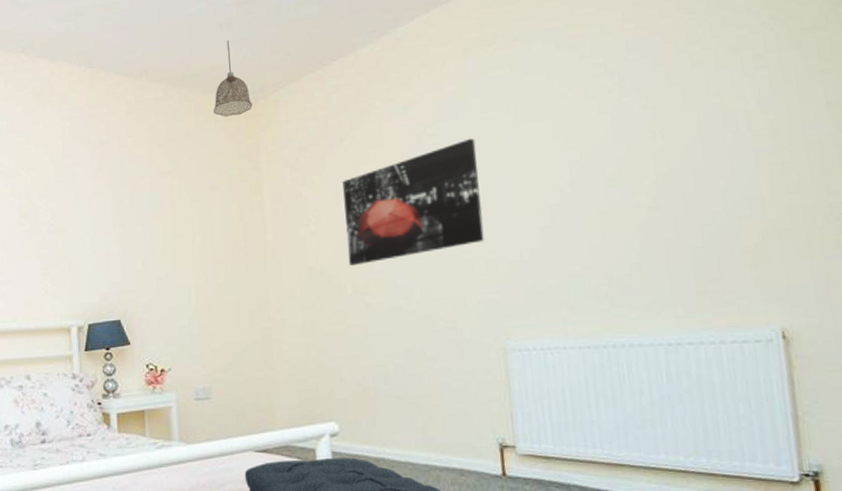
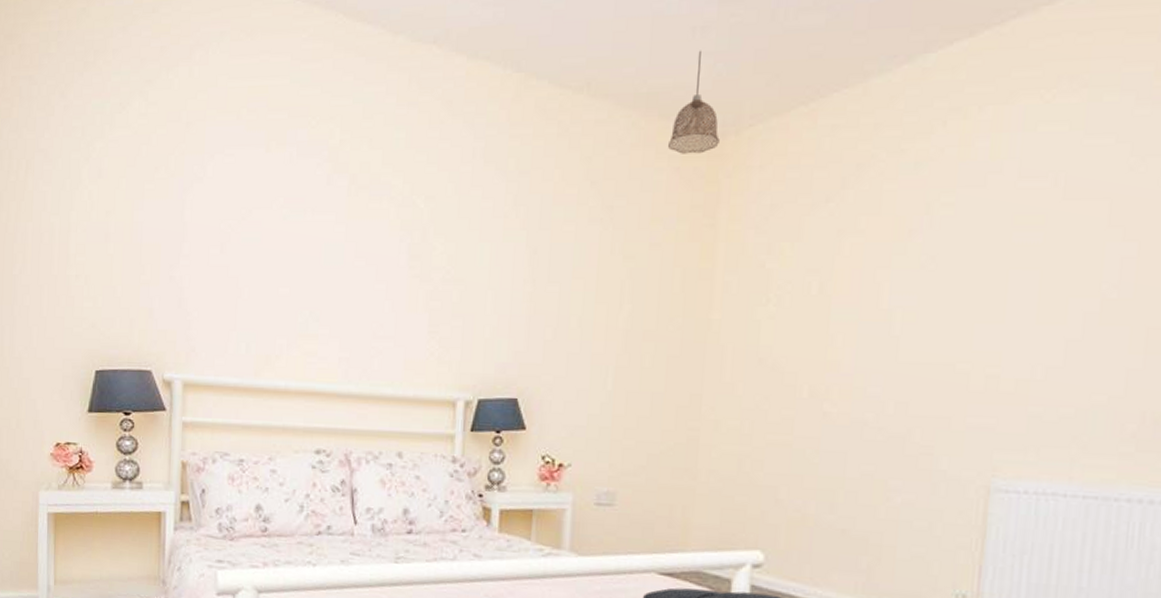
wall art: present [342,138,485,267] -> none [809,213,1003,364]

